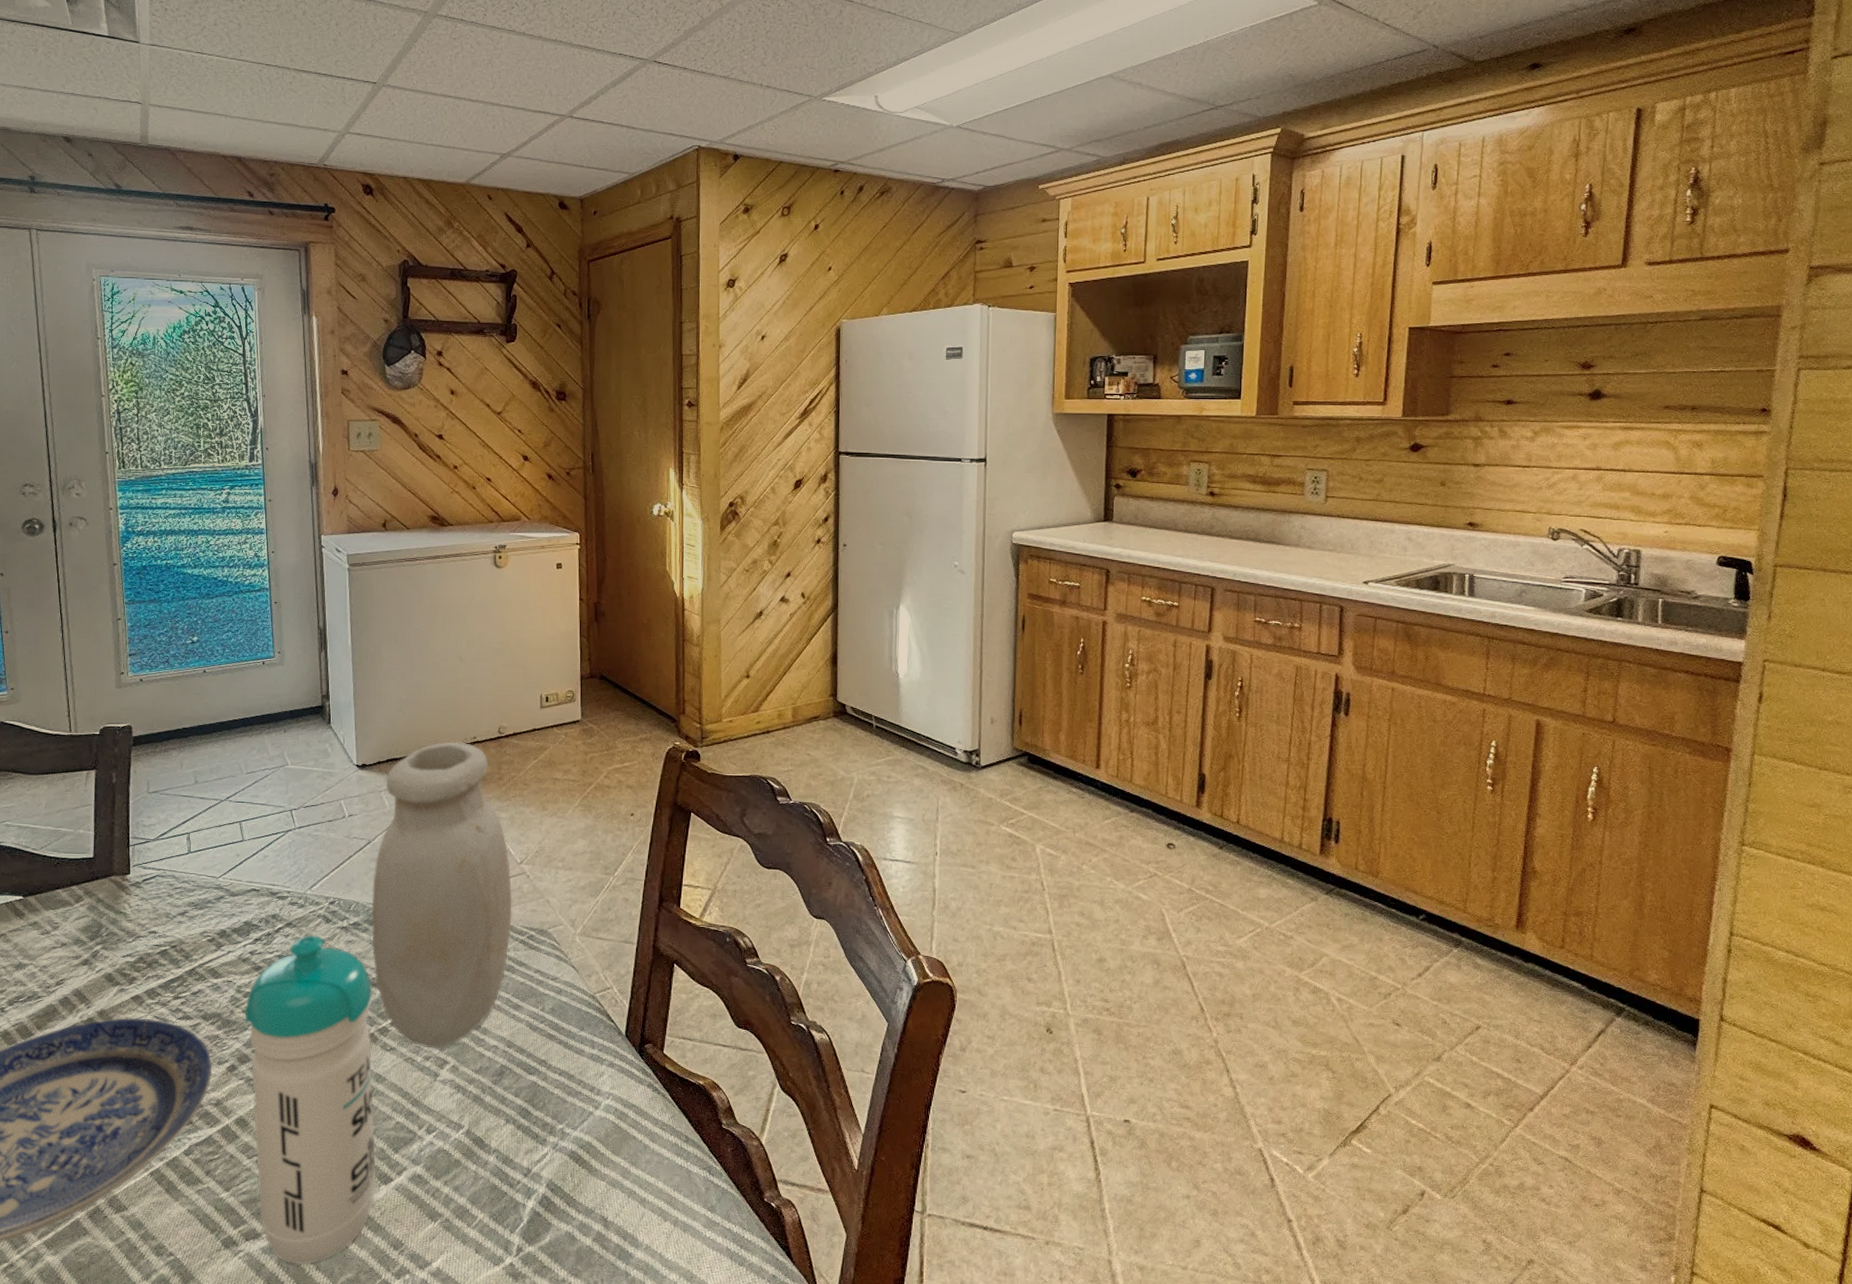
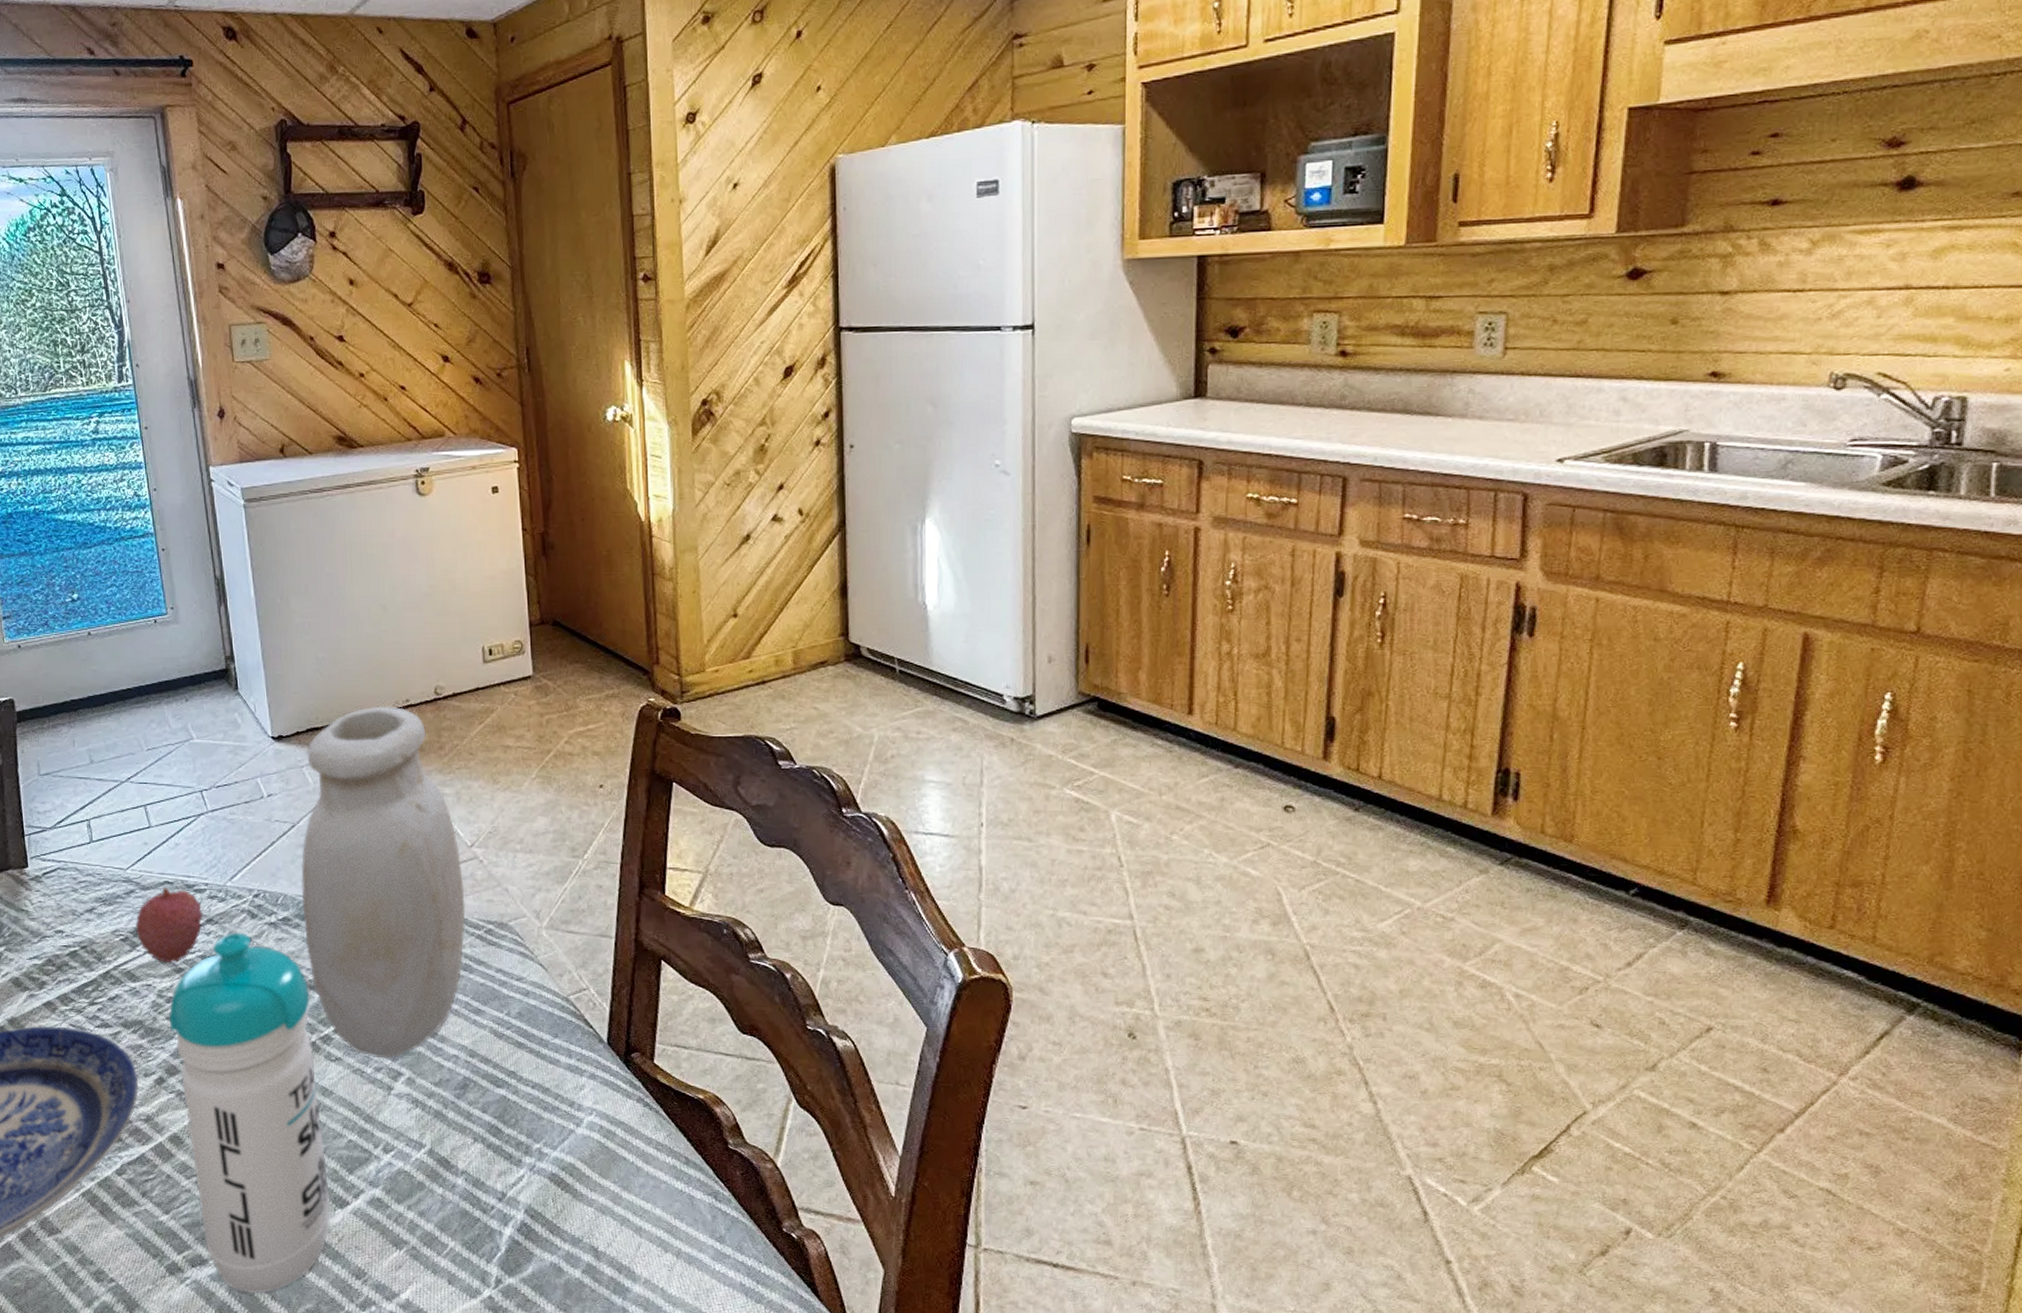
fruit: none [222,894,283,962] -> present [135,887,203,964]

